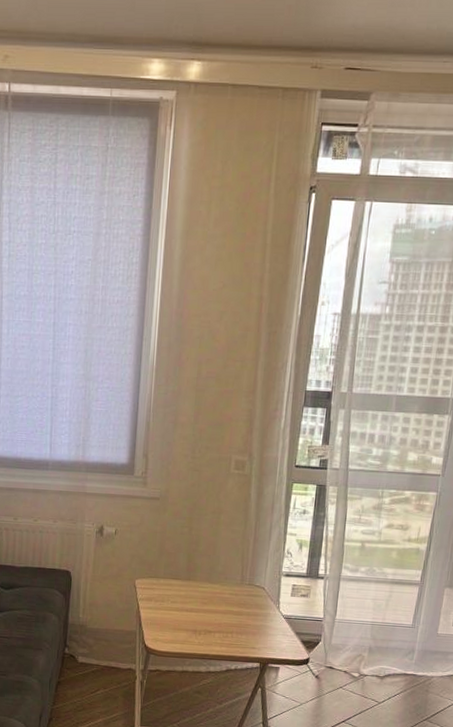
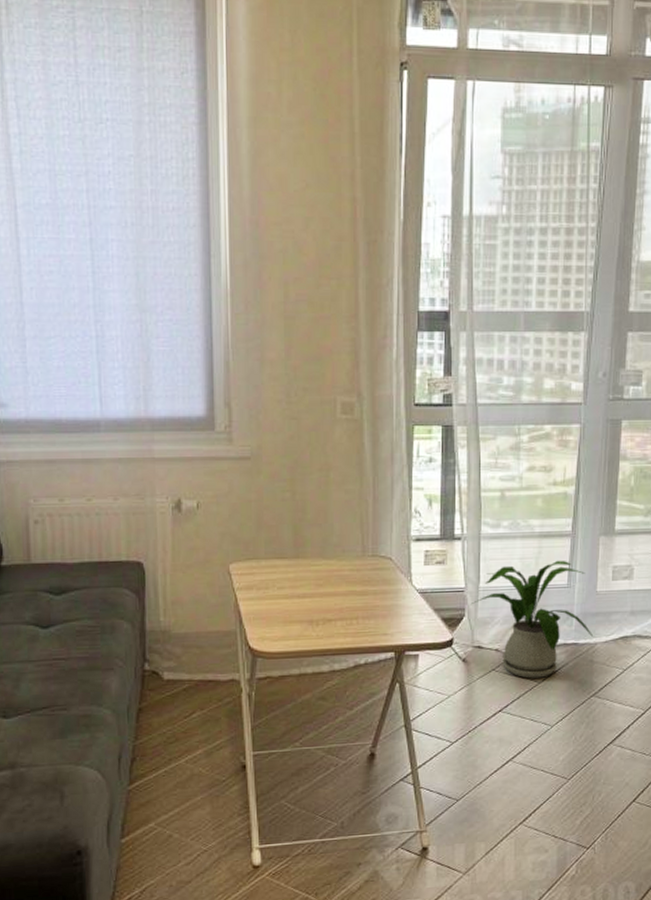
house plant: none [326,604,430,699] -> present [470,560,593,678]

